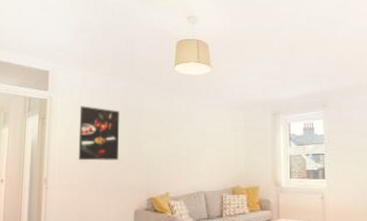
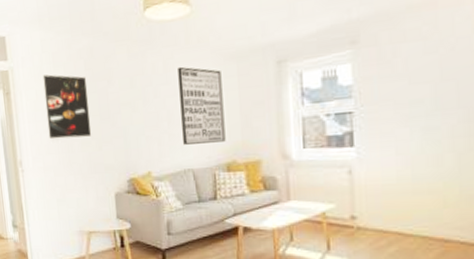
wall art: none [198,110,232,171] -> present [178,66,226,145]

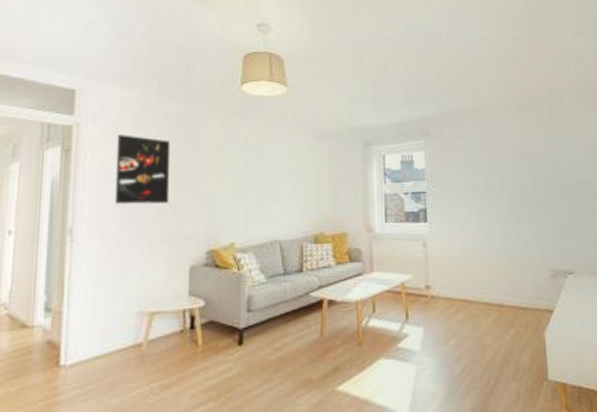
wall art: present [178,66,226,145] -> none [271,140,315,216]

